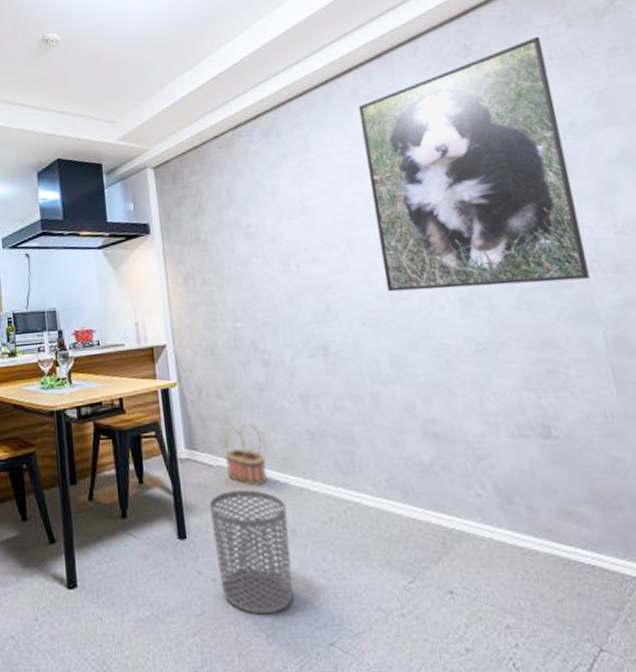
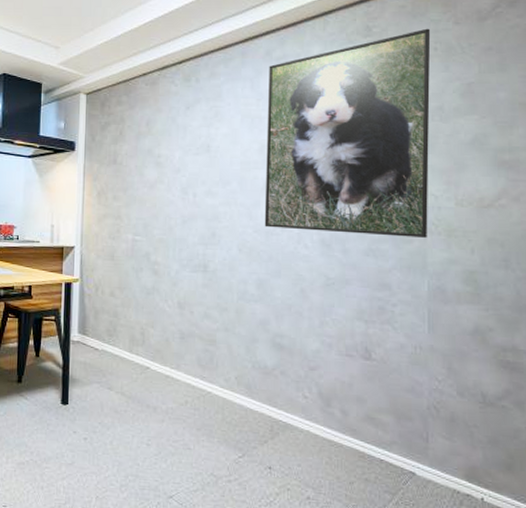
waste bin: present [209,490,293,615] -> none [90,371,152,470]
basket: present [223,423,268,488] -> none [109,319,143,371]

